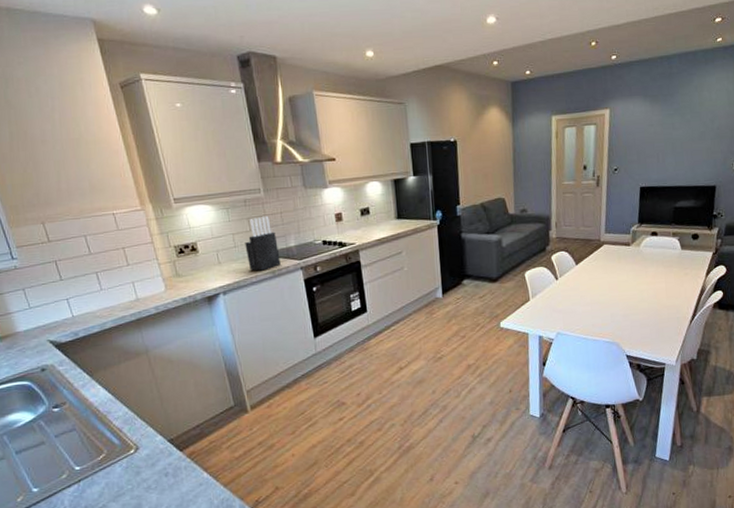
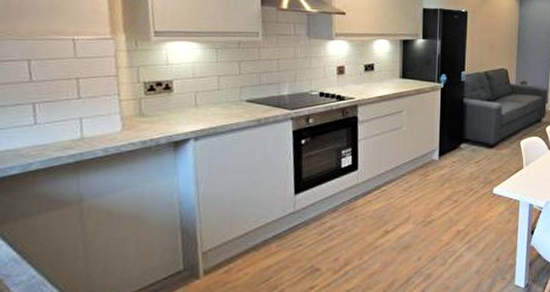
knife block: present [245,215,281,271] -> none [230,60,270,118]

